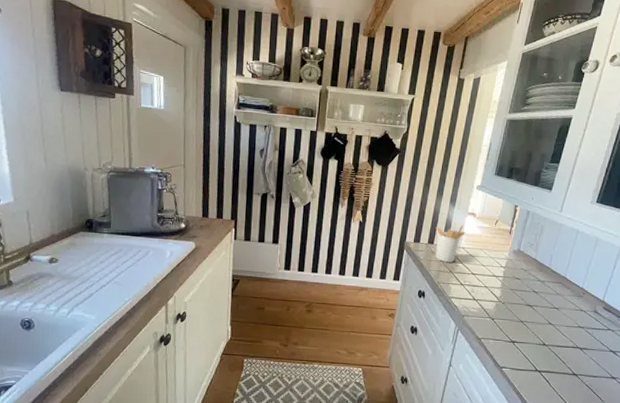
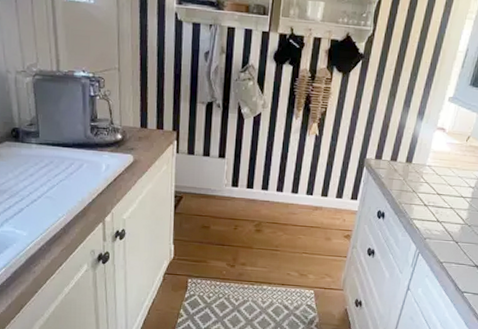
utensil holder: present [435,225,465,262] -> none [398,141,432,181]

